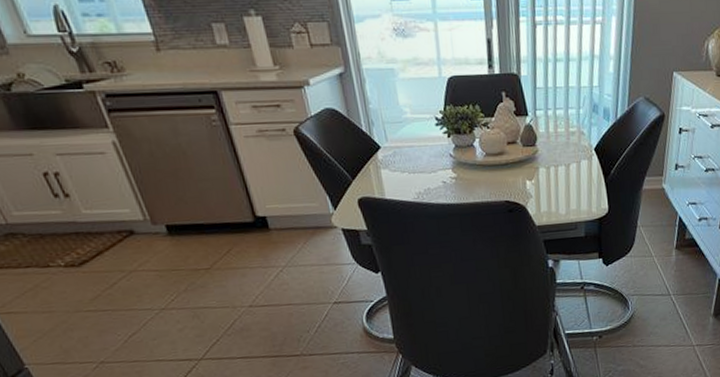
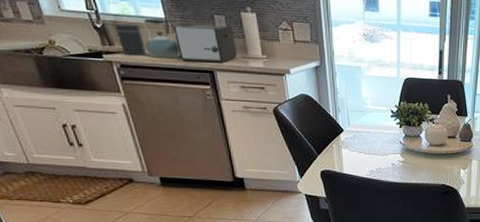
cylinder: none [93,42,136,83] -> present [114,22,147,56]
kettle: none [126,34,177,83] -> present [142,18,181,59]
toaster: none [163,35,244,84] -> present [172,23,237,63]

